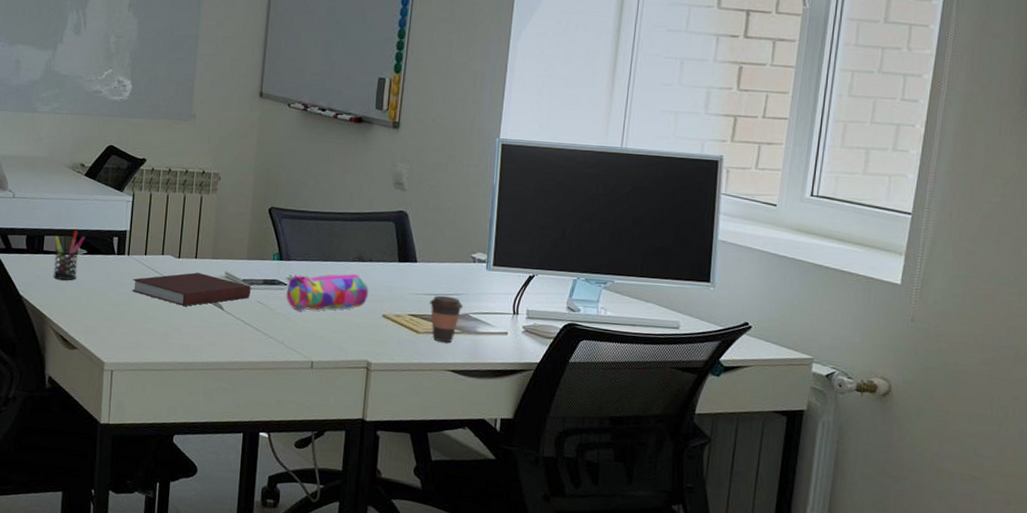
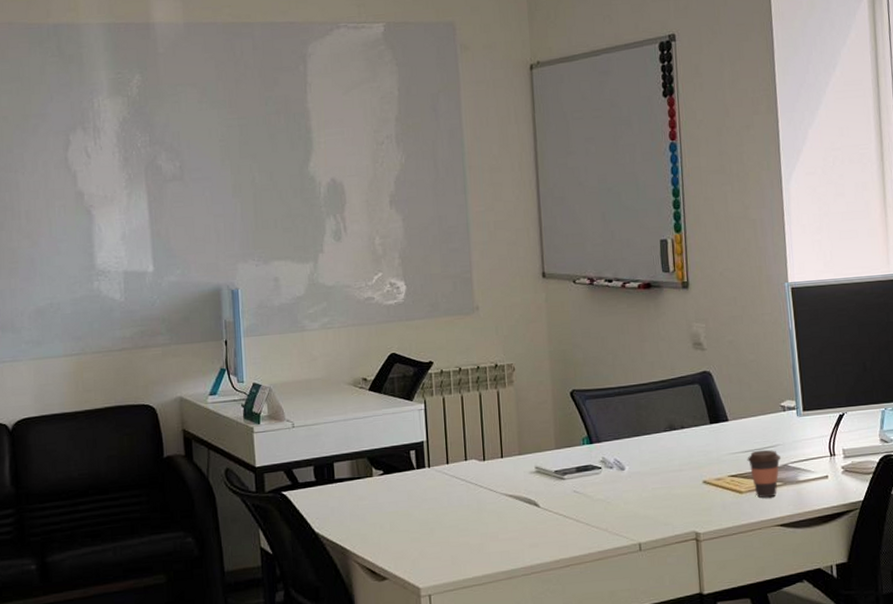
pen holder: present [53,230,85,280] -> none [345,450,379,507]
notebook: present [132,272,251,306] -> none [438,472,565,511]
pencil case: present [286,274,369,311] -> none [601,444,686,493]

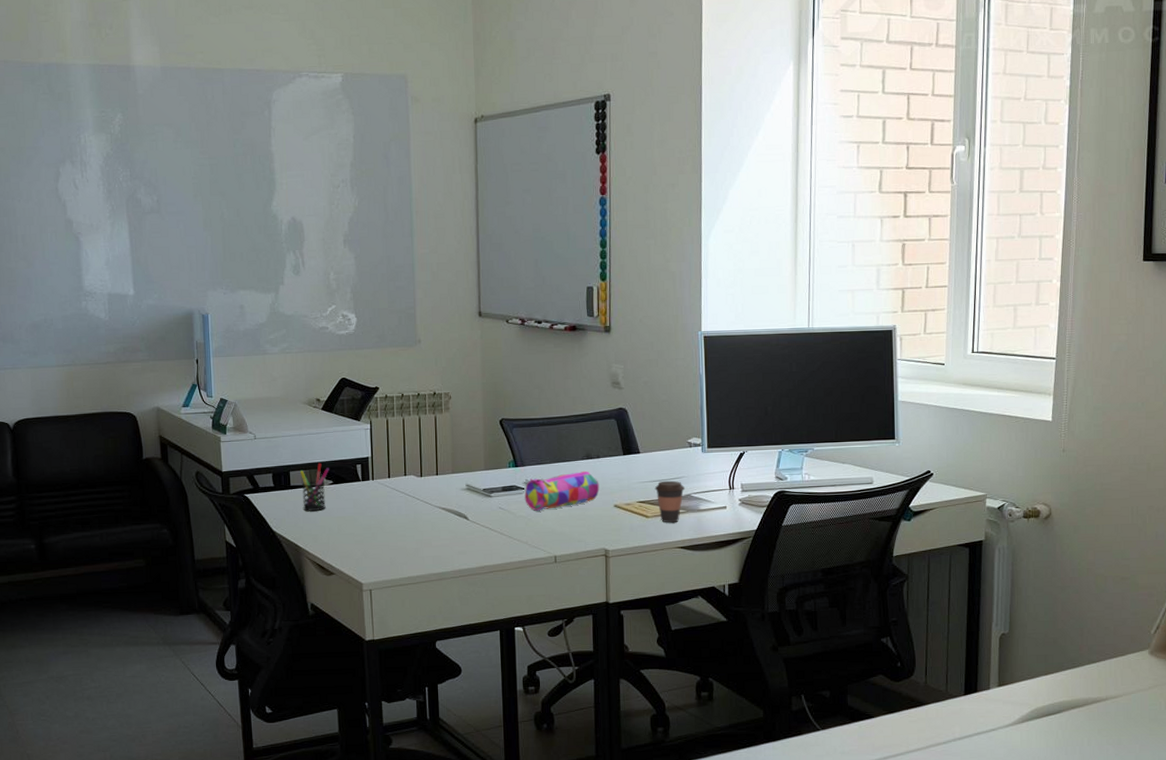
pen holder: none [345,450,379,507] -> present [299,462,329,511]
pencil case: none [601,444,686,493] -> present [524,471,600,512]

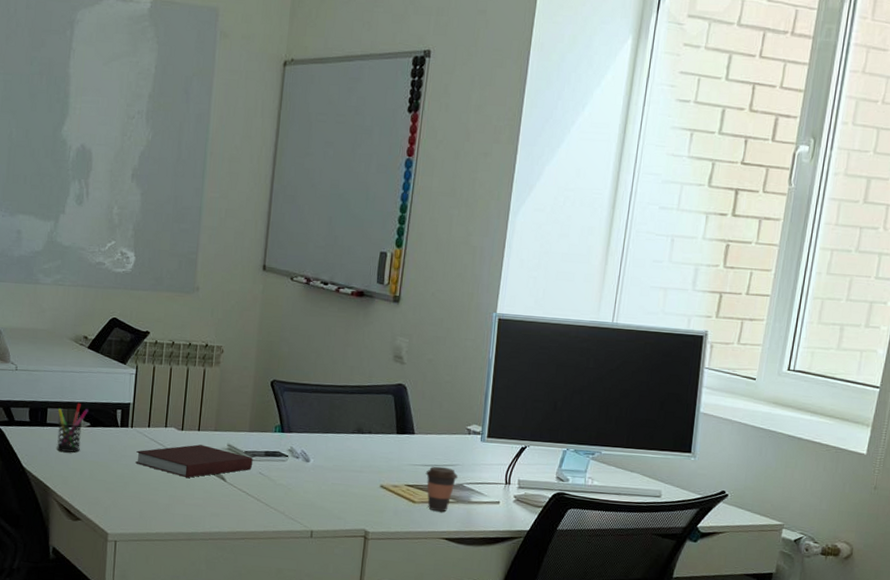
notebook: none [380,488,492,521] -> present [135,444,253,478]
pencil case: present [524,471,600,512] -> none [287,445,368,482]

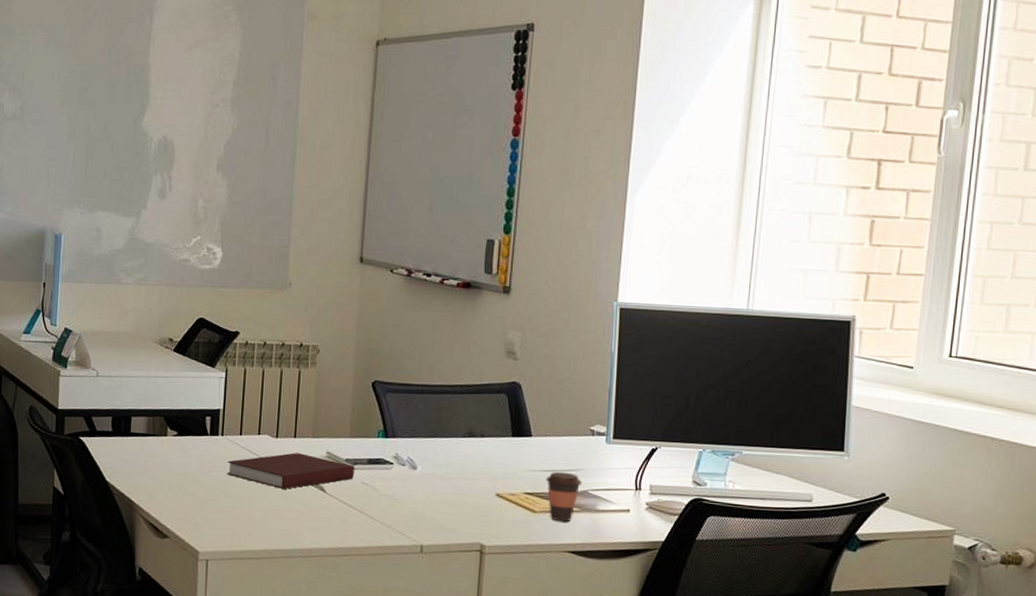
pen holder: present [57,402,89,453] -> none [142,410,175,464]

